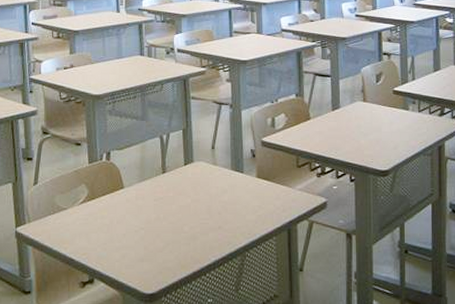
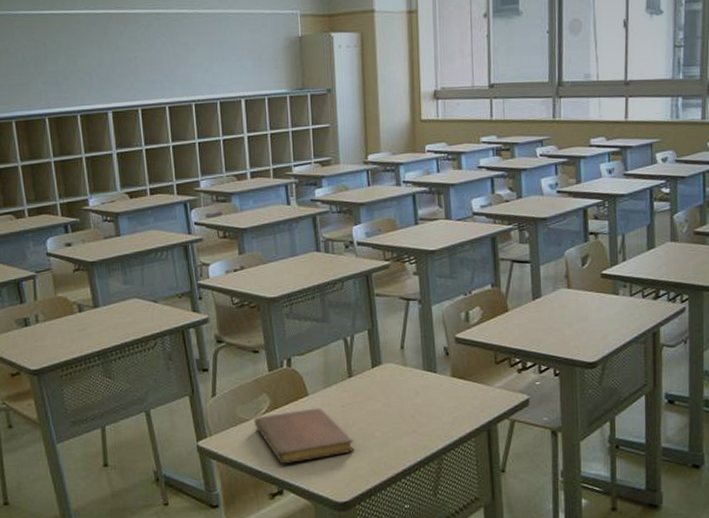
notebook: none [71,200,164,254] -> present [254,408,354,465]

